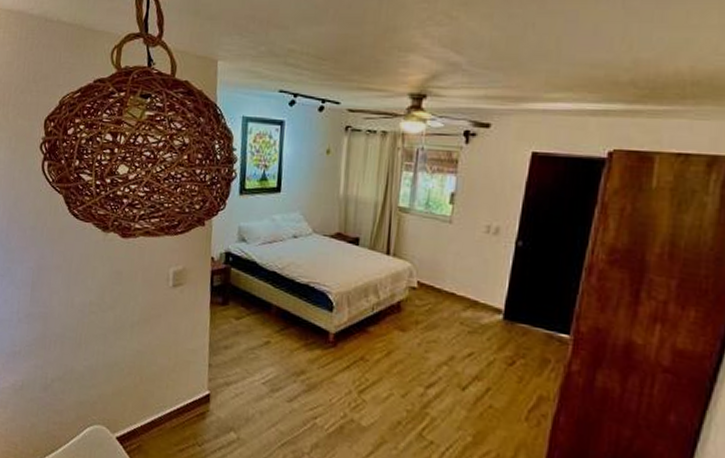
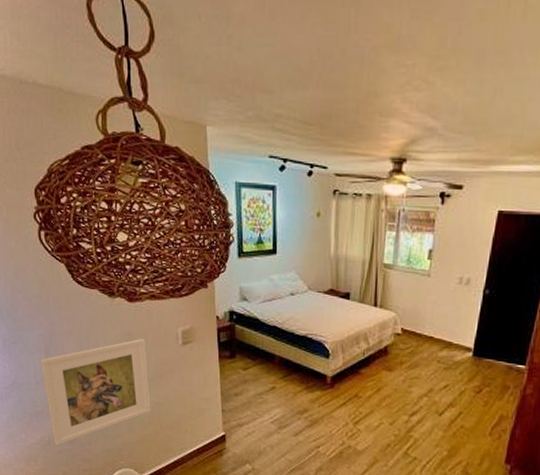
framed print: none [25,277,134,392] -> present [40,338,151,446]

